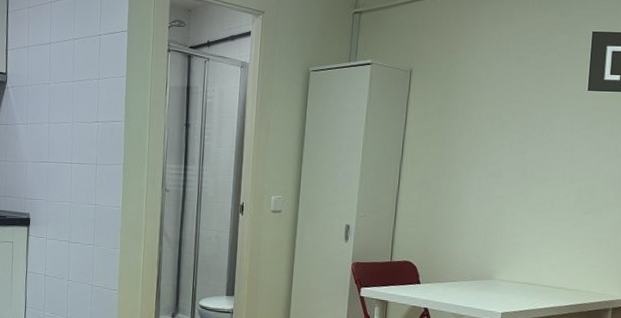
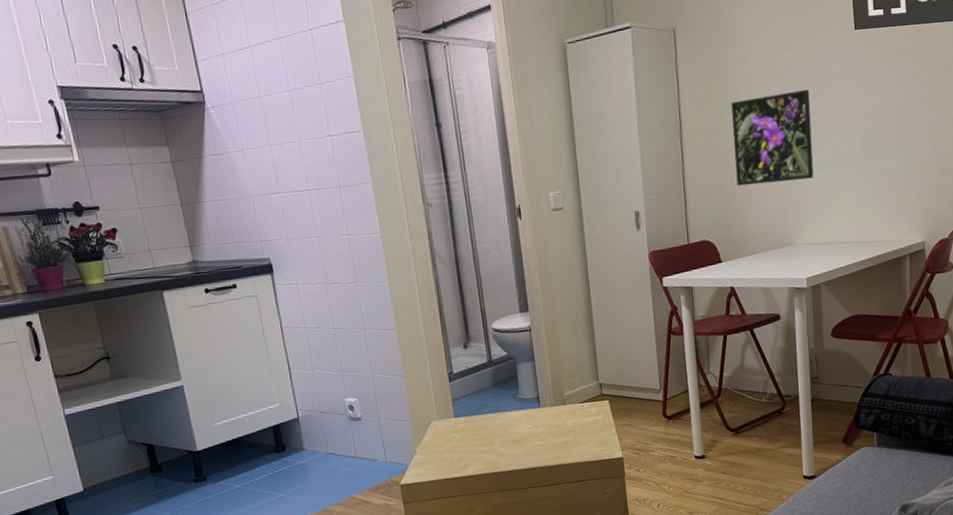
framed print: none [447,138,533,221] -> present [731,89,814,186]

